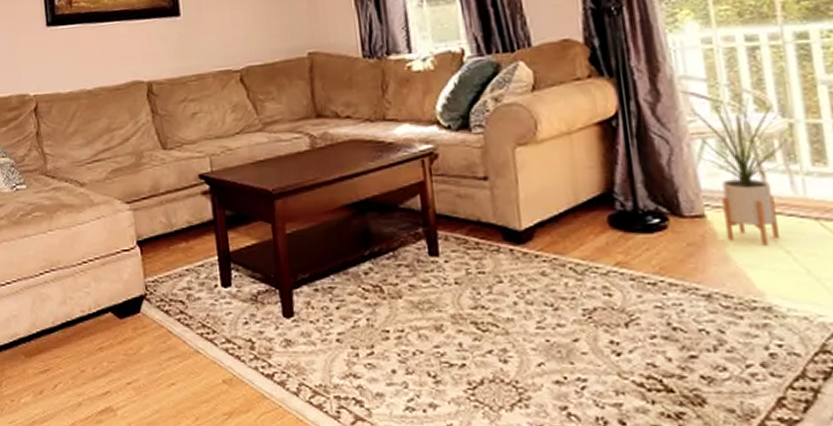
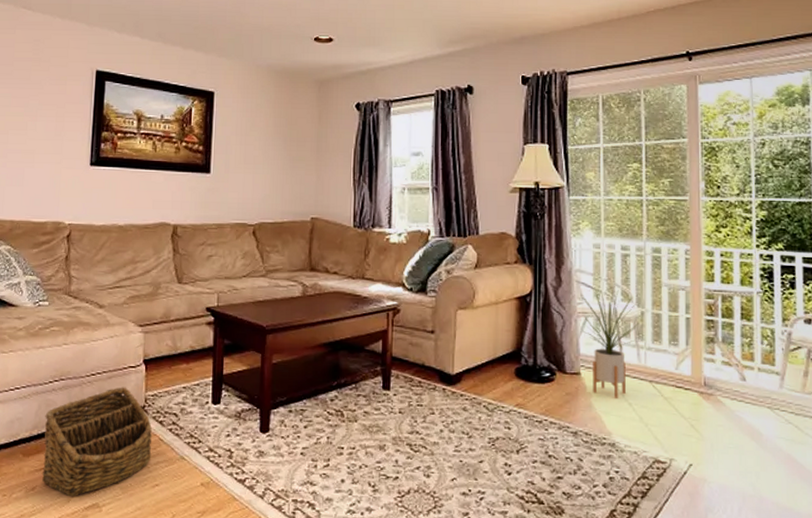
basket: none [41,274,162,399] -> present [42,387,153,496]

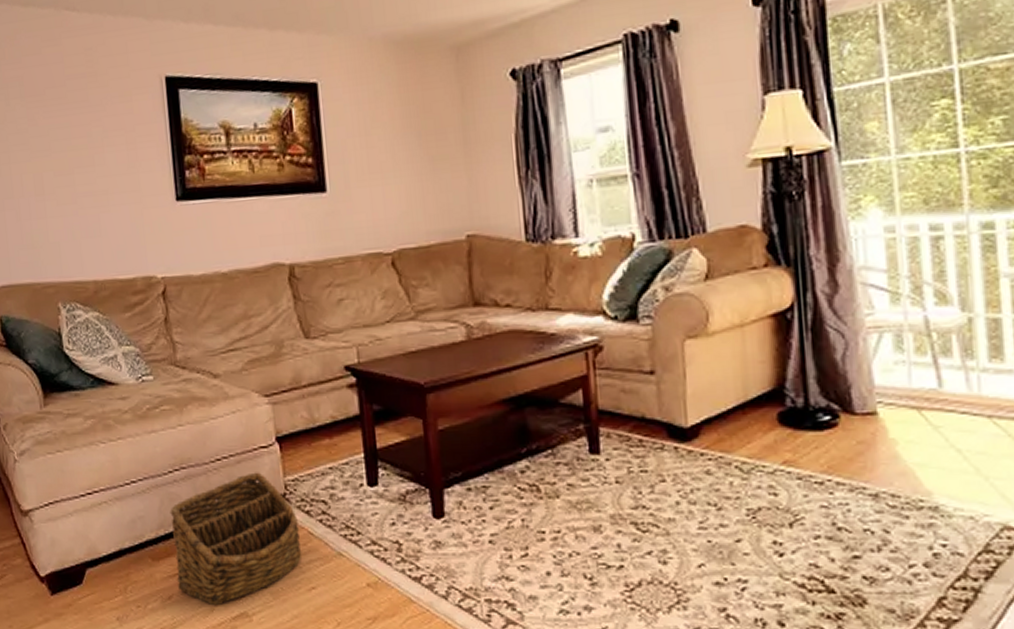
house plant: present [582,287,639,398] -> none [871,288,966,444]

